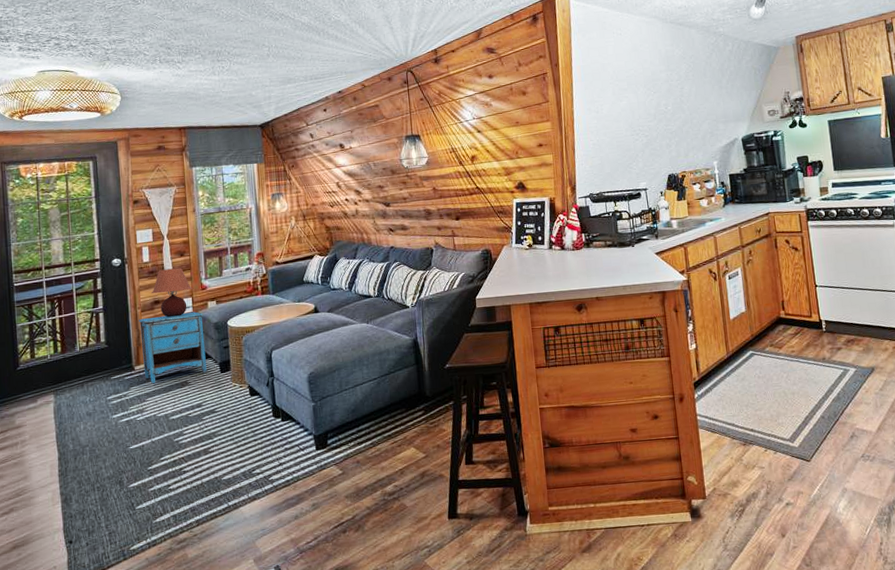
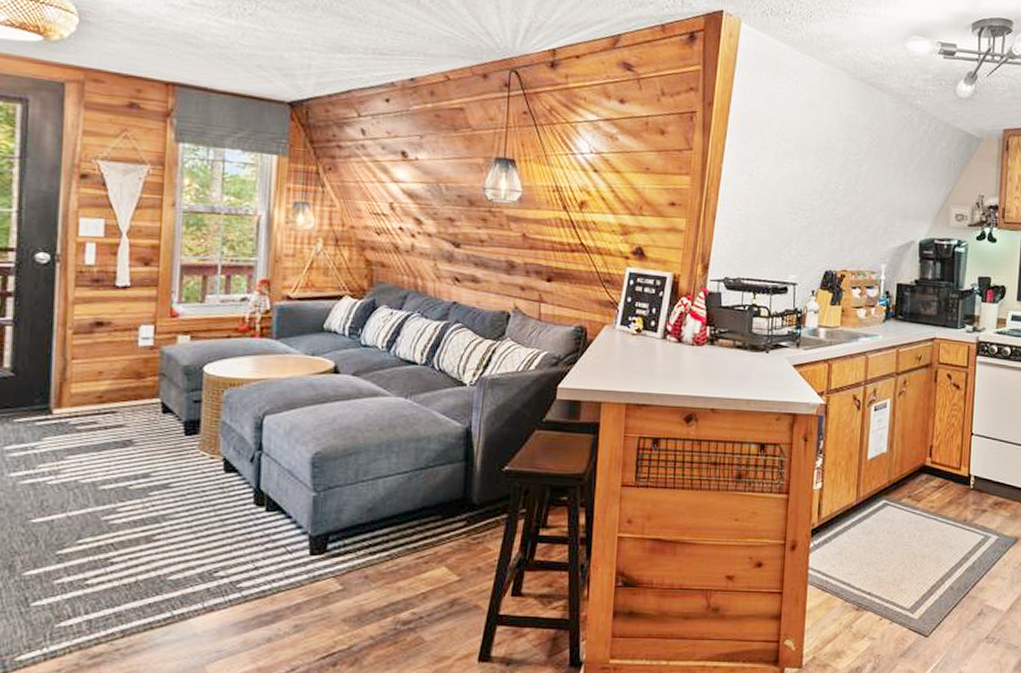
nightstand: present [138,311,207,384] -> none [66,344,168,438]
table lamp: present [151,268,194,317] -> none [91,279,159,349]

